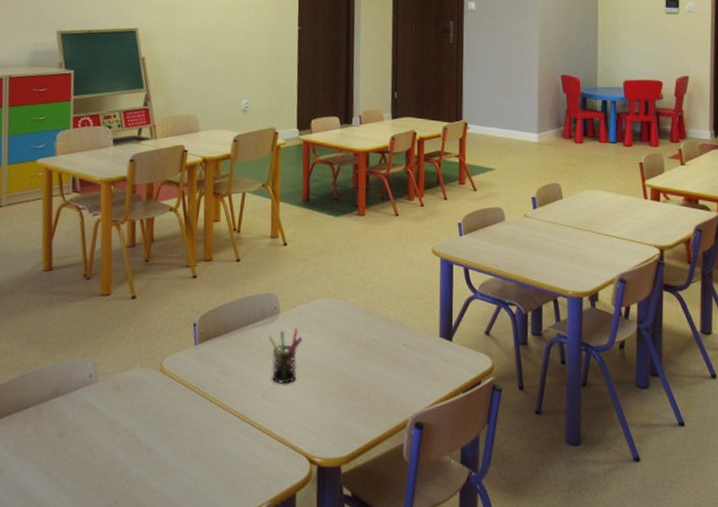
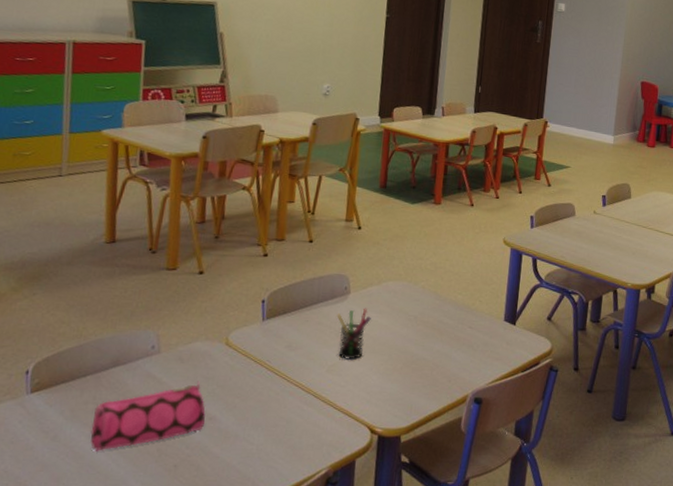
pencil case: none [34,410,144,487] -> present [90,381,206,451]

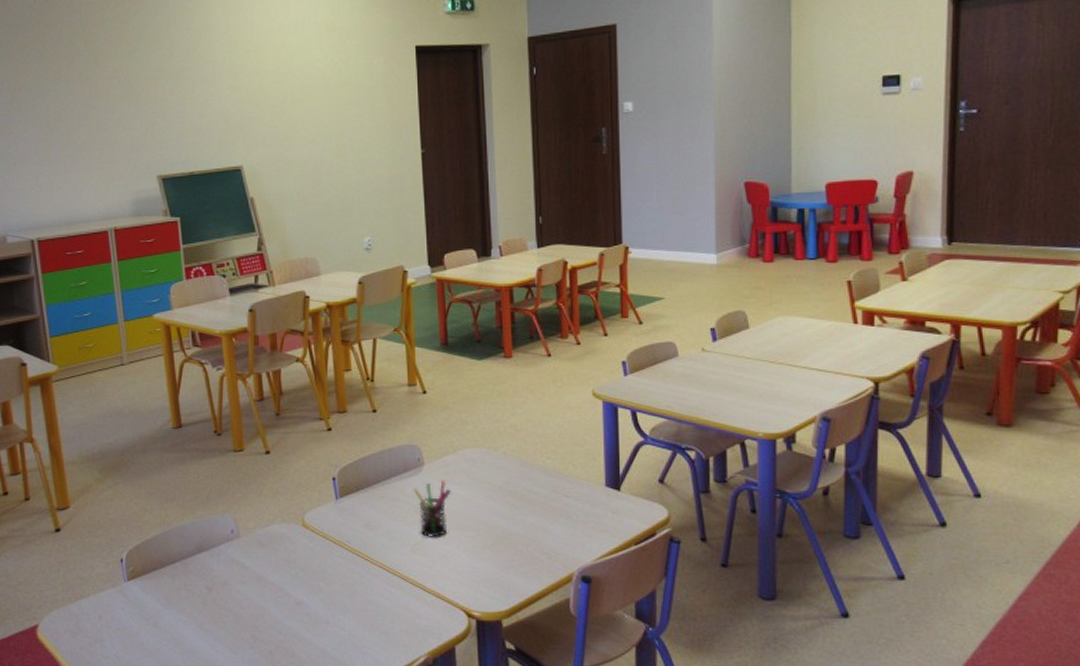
pencil case: present [90,381,206,451] -> none [186,565,294,638]

